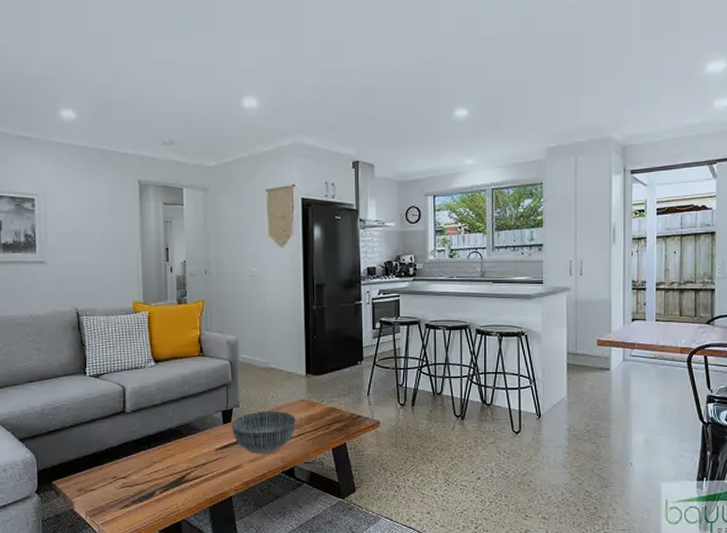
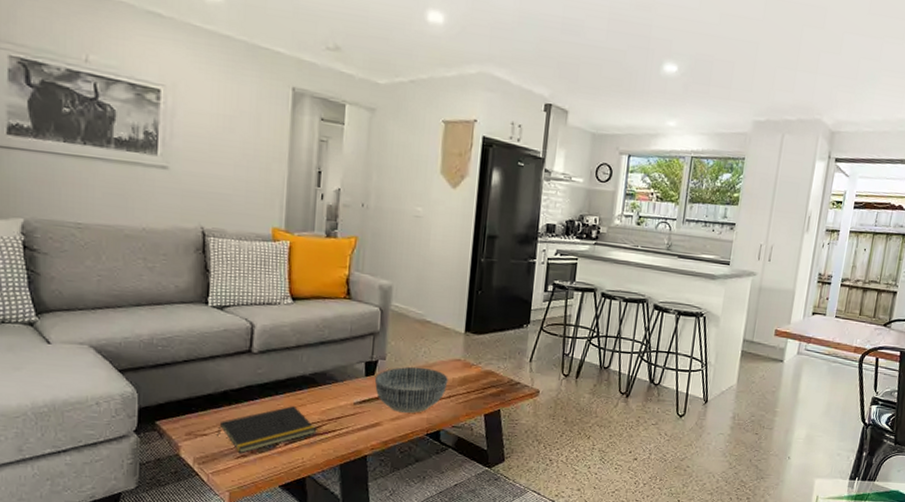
notepad: none [103,456,185,503] -> present [217,405,316,453]

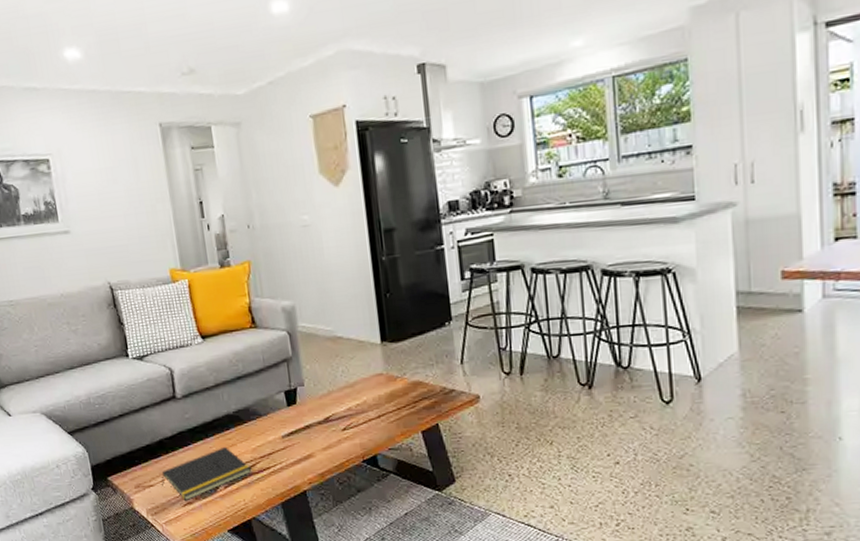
bowl: present [374,366,448,413] -> none [297,388,374,440]

